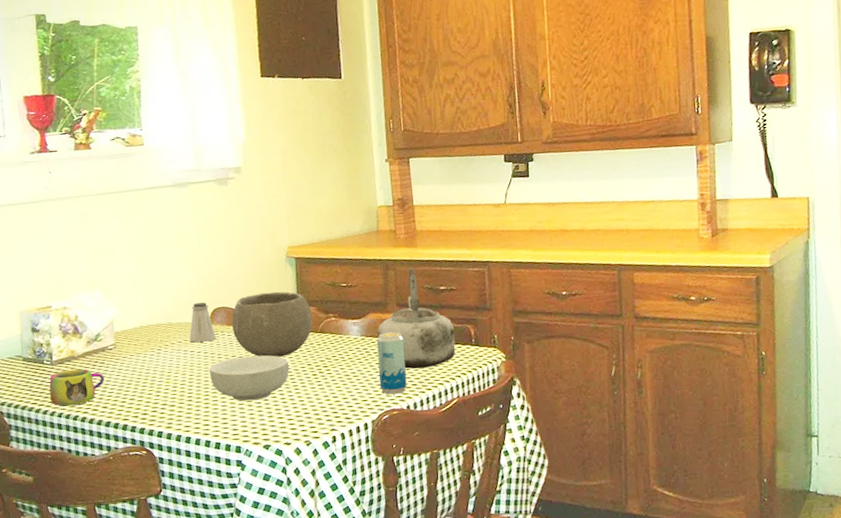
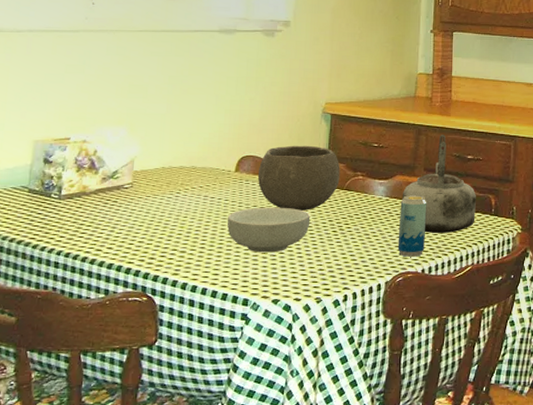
mug: present [49,369,105,406] -> none [50,206,115,244]
saltshaker: present [189,302,216,343] -> none [212,149,240,189]

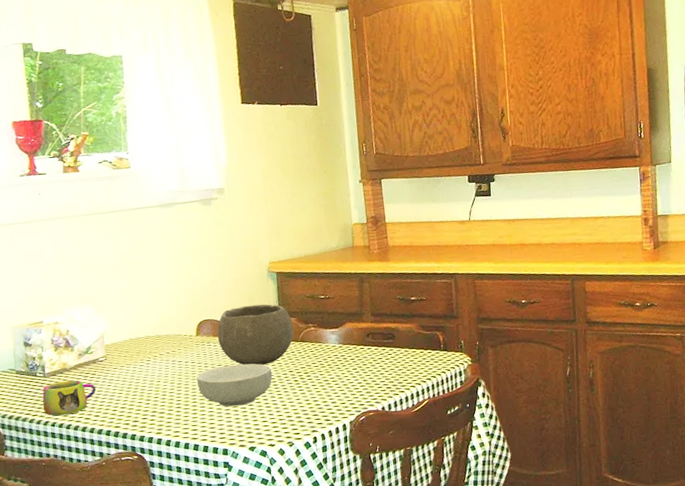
mug: none [50,206,115,244] -> present [42,380,97,416]
beverage can: present [397,195,427,257] -> none [353,339,382,397]
kettle: present [402,134,476,233] -> none [353,279,426,374]

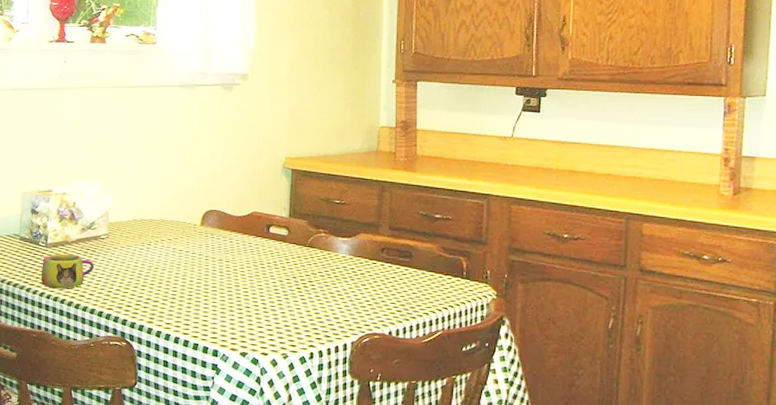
cereal bowl: present [197,363,273,407] -> none [196,261,275,307]
bowl: present [217,304,294,366] -> none [223,200,302,266]

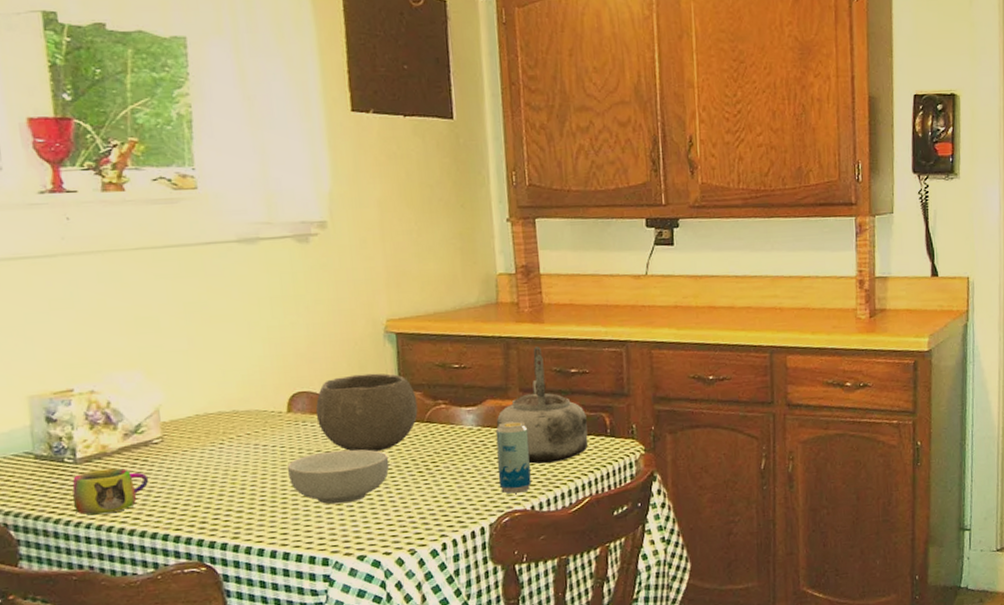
cereal bowl: none [196,261,275,307] -> present [288,449,390,505]
bowl: none [223,200,302,266] -> present [316,373,418,452]
beverage can: none [363,254,393,318] -> present [495,421,532,494]
kettle: none [366,191,446,295] -> present [496,345,589,464]

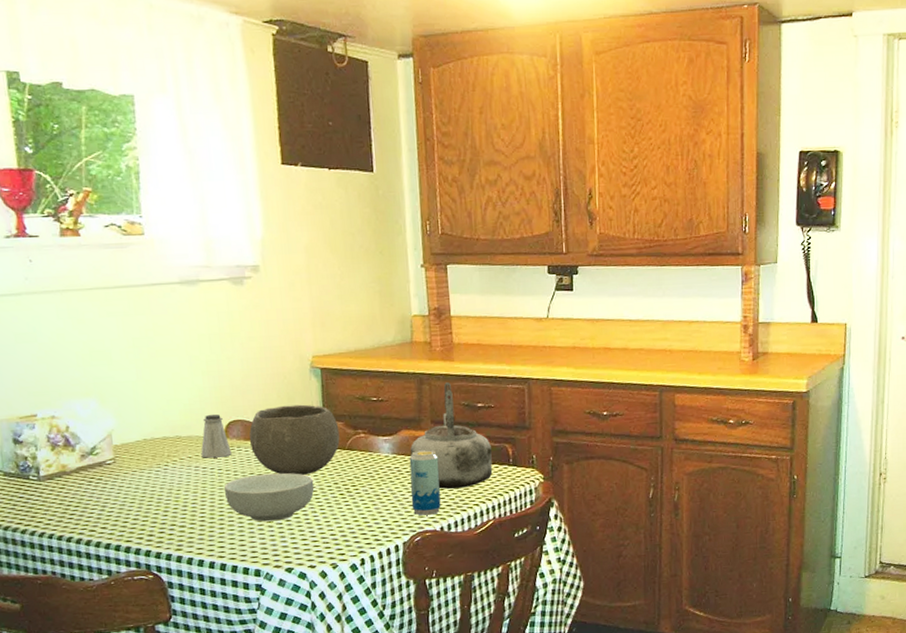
mug: present [72,468,149,515] -> none [36,485,103,527]
saltshaker: none [261,386,296,435] -> present [201,415,232,458]

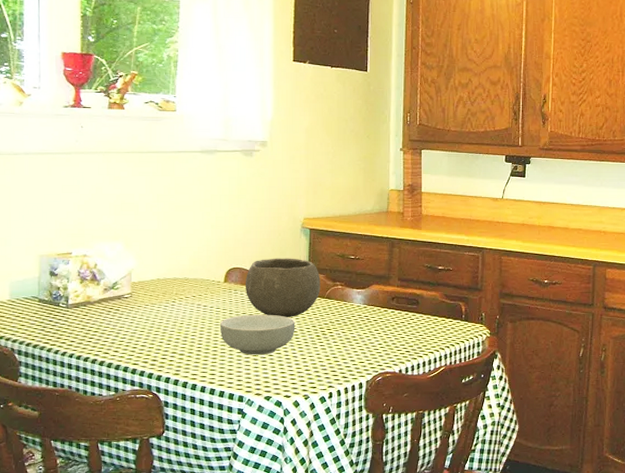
saltshaker: present [201,415,232,458] -> none [204,262,229,298]
beverage can: present [409,450,441,516] -> none [376,303,402,359]
kettle: present [410,381,493,489] -> none [378,246,447,337]

